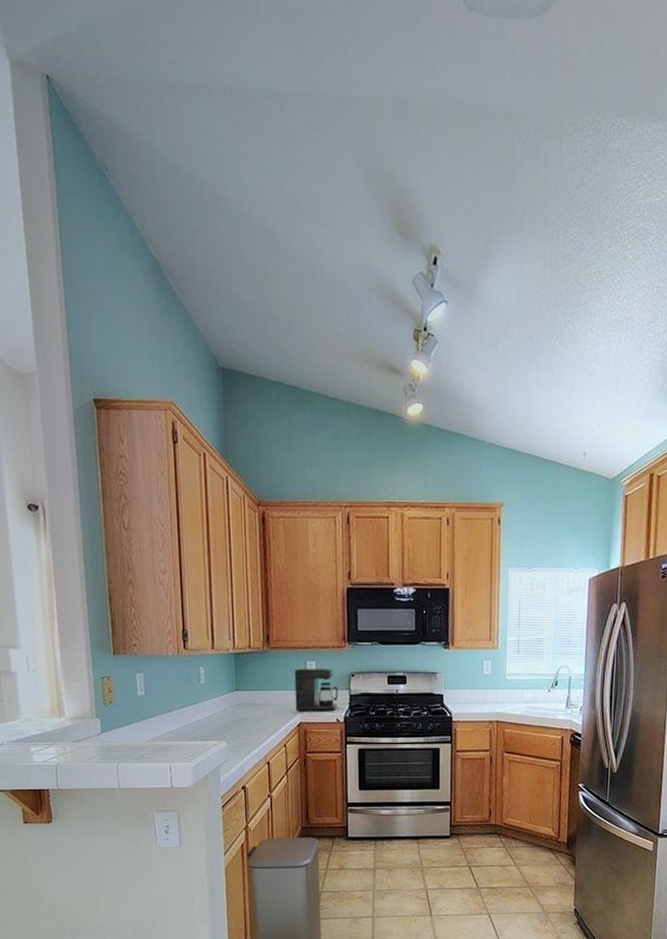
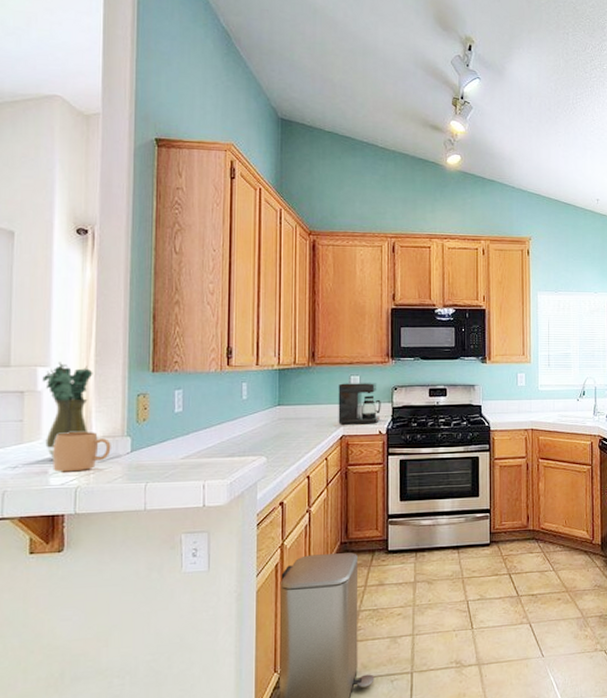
vase: none [14,643,60,739] -> present [42,361,93,460]
mug: none [32,713,83,750] -> present [53,432,111,472]

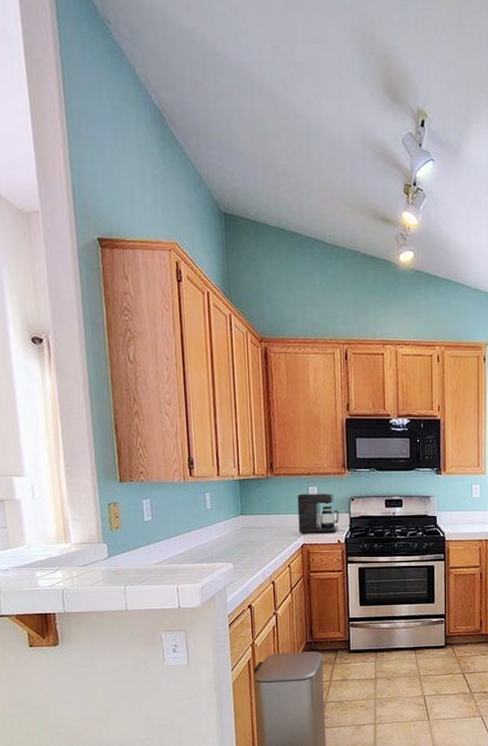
vase: present [42,361,93,460] -> none [19,471,67,564]
mug: present [53,432,111,472] -> none [37,538,90,575]

